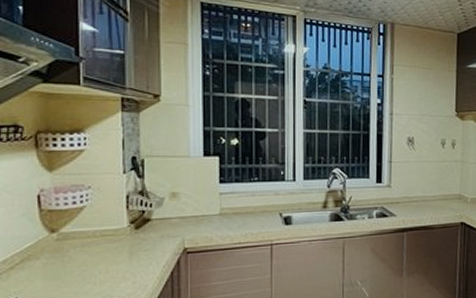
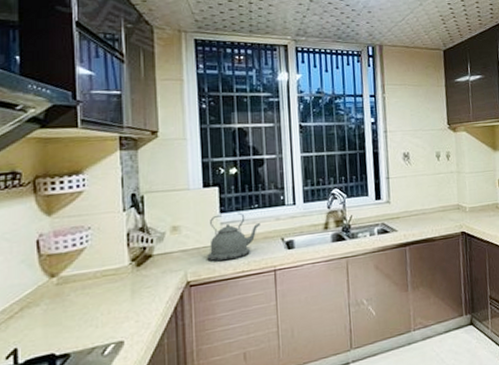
kettle: none [205,184,259,231] -> present [207,212,260,262]

